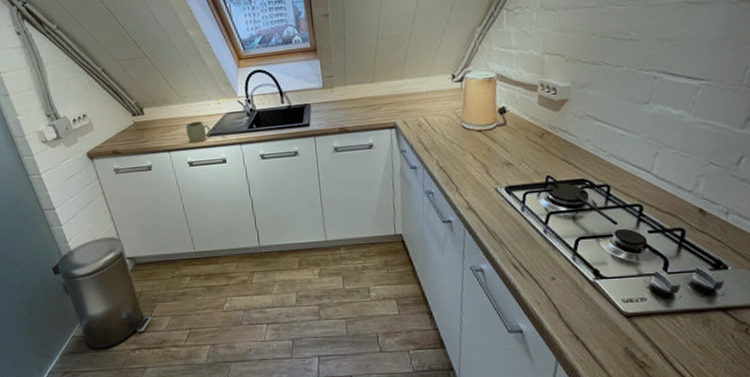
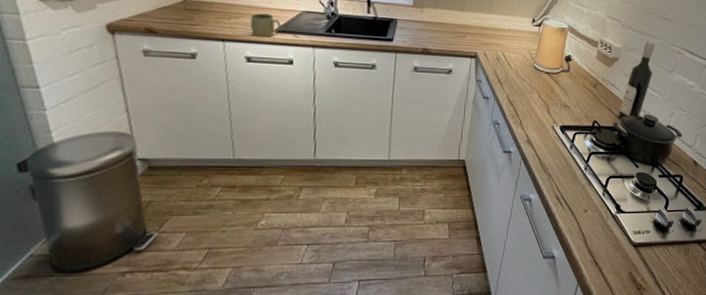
saucepan: none [572,158,676,221] -> present [612,114,682,167]
bottle: none [578,70,619,170] -> present [618,41,656,119]

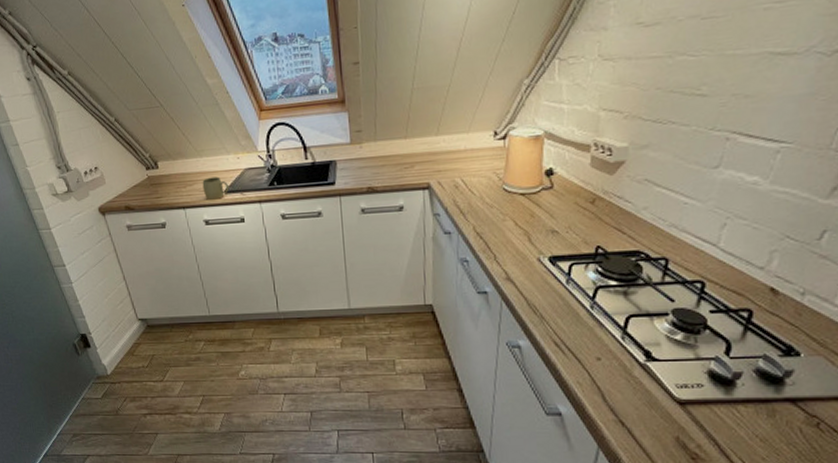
pedal bin: present [15,131,160,275] -> none [61,297,165,415]
saucepan: present [612,114,682,167] -> none [625,229,745,299]
bottle: present [618,41,656,119] -> none [634,130,684,240]

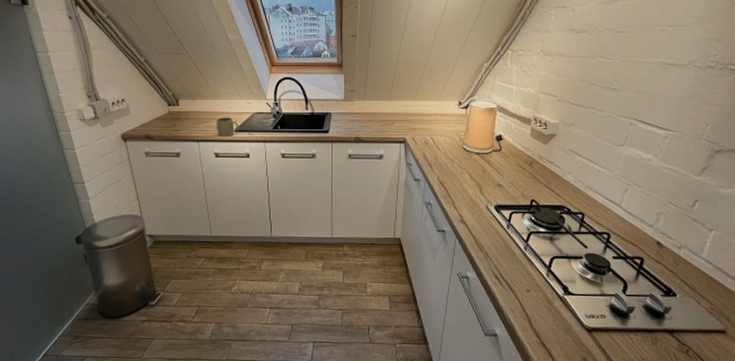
pedal bin: none [61,297,165,415] -> present [74,214,165,320]

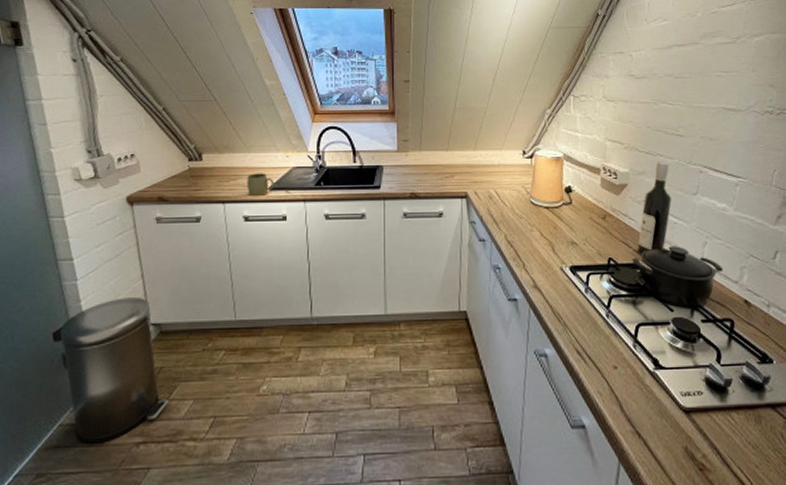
saucepan: none [553,191,640,247] -> present [632,246,723,309]
bottle: none [560,114,600,197] -> present [637,162,672,254]

